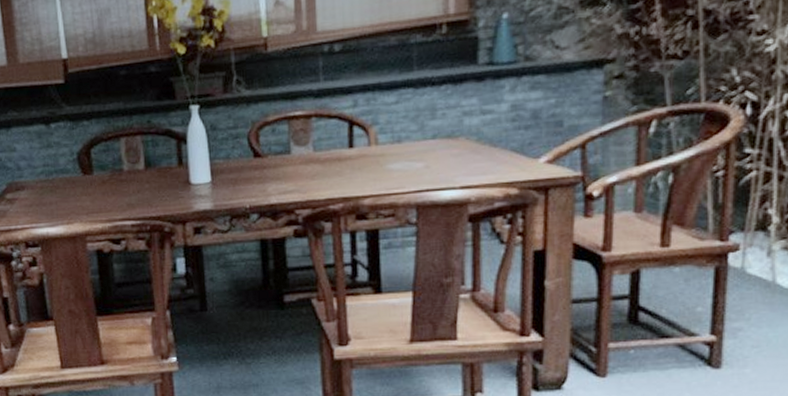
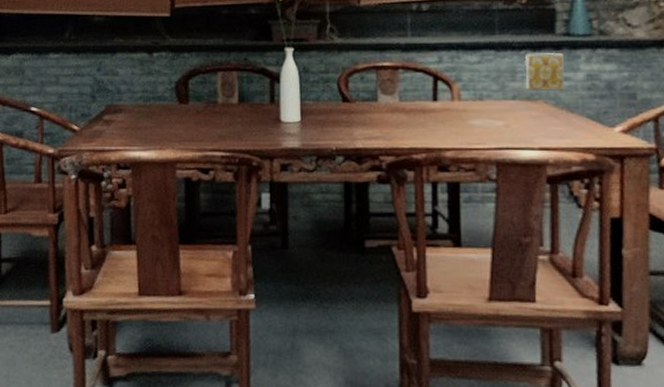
ceramic tile: none [445,84,488,128] -> present [524,52,565,92]

